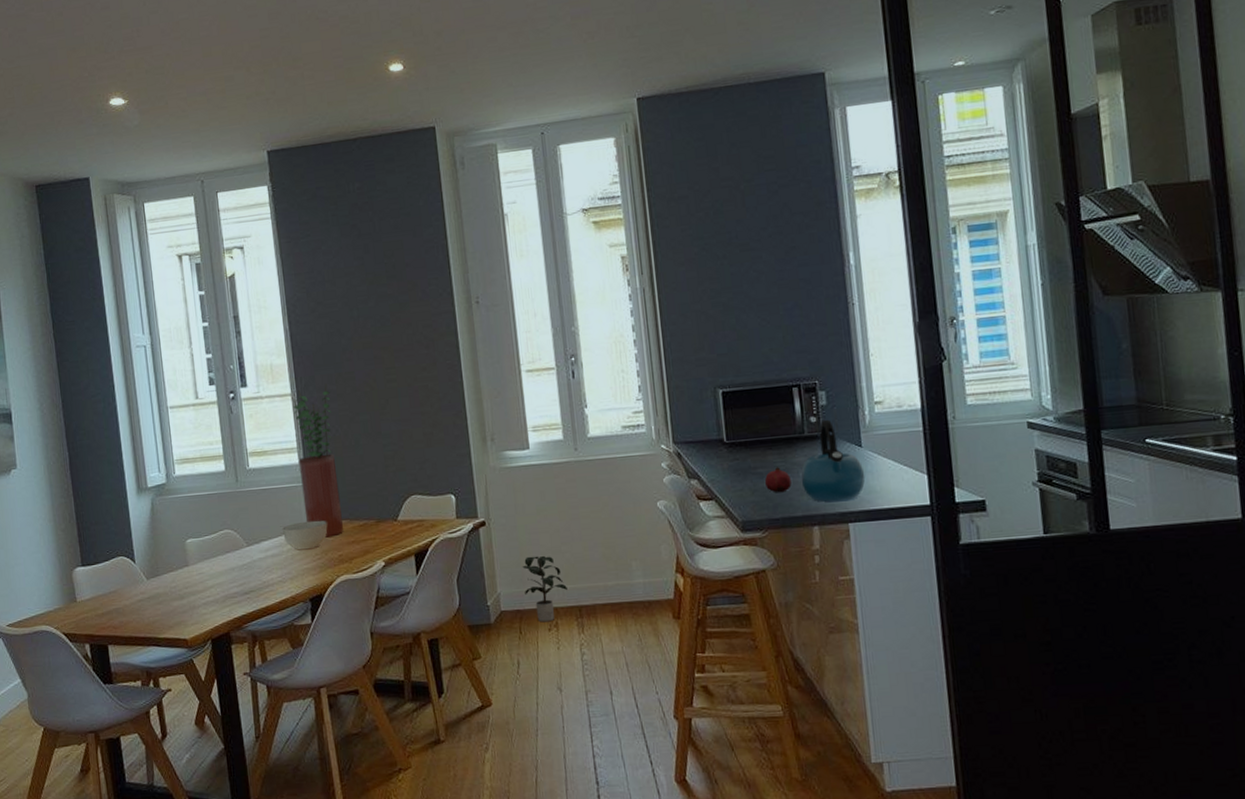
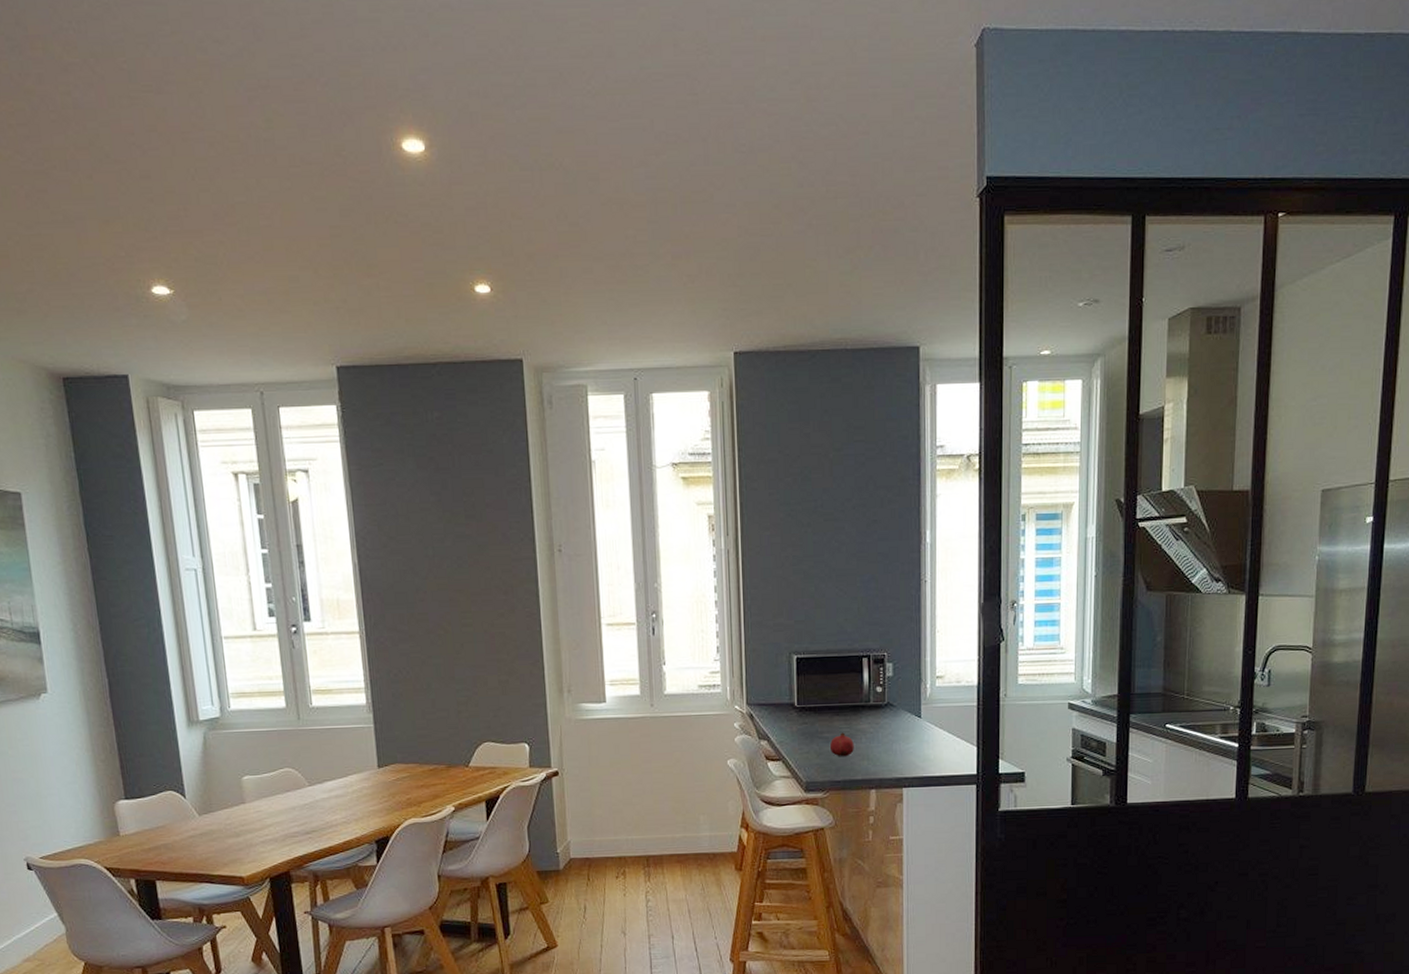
bowl: present [281,520,328,551] -> none [346,762,396,793]
vase: present [293,383,343,538] -> none [361,623,412,781]
potted plant: present [522,555,567,623] -> none [593,806,636,870]
kettle: present [800,419,866,502] -> none [863,690,922,768]

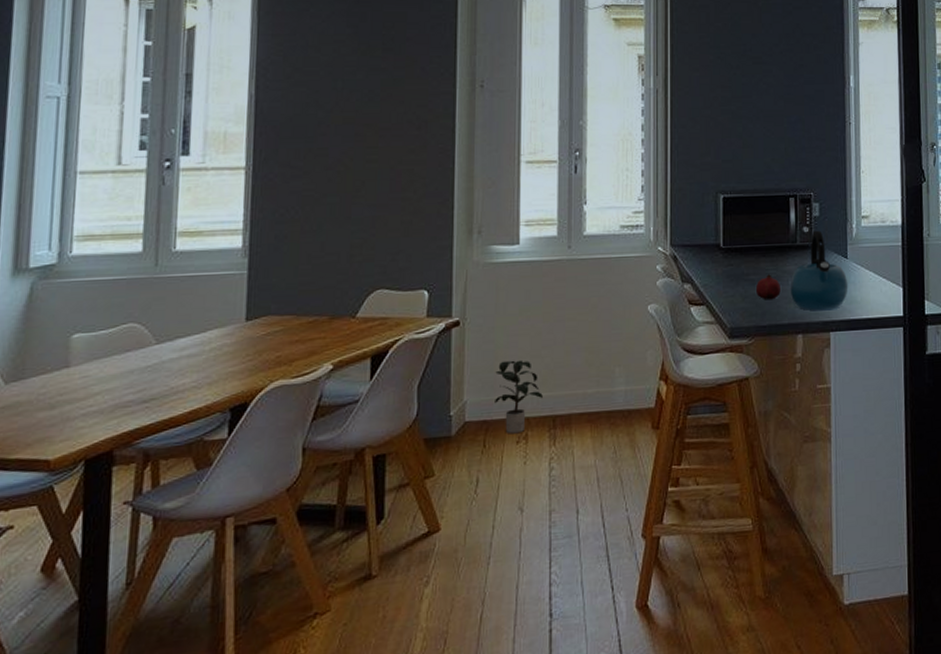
potted plant: none [593,806,636,870] -> present [495,360,543,434]
kettle: none [863,690,922,768] -> present [790,230,848,311]

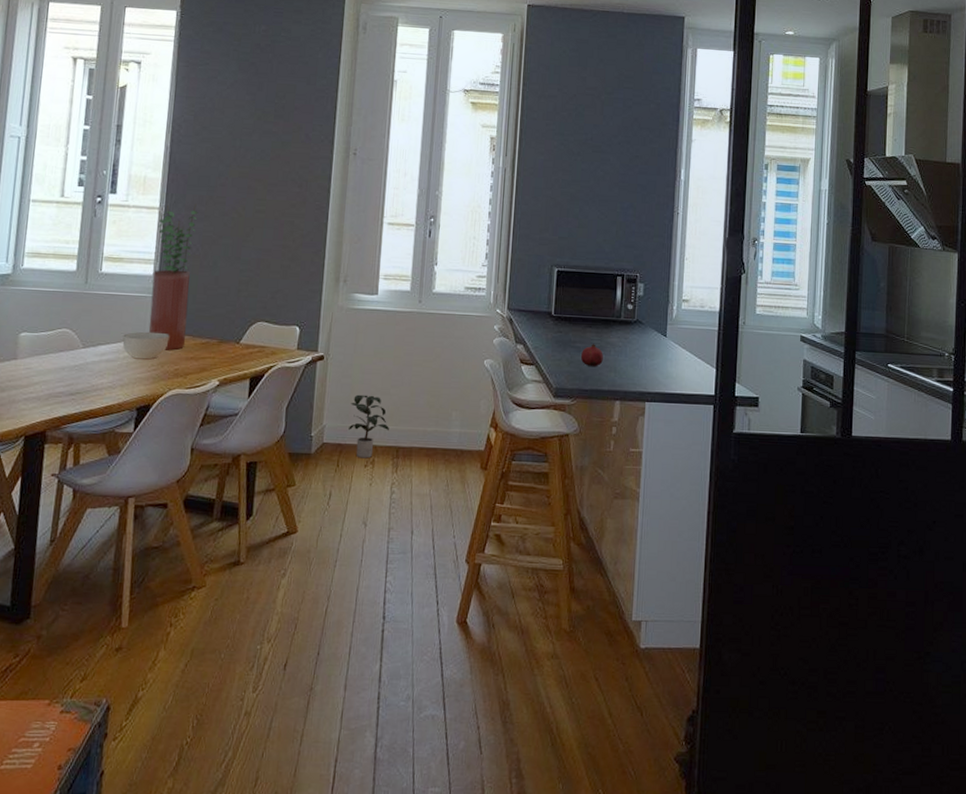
bowl: none [206,314,267,351] -> present [122,331,170,361]
vase: none [240,158,295,335] -> present [148,203,198,351]
kettle: present [790,230,848,311] -> none [611,308,666,382]

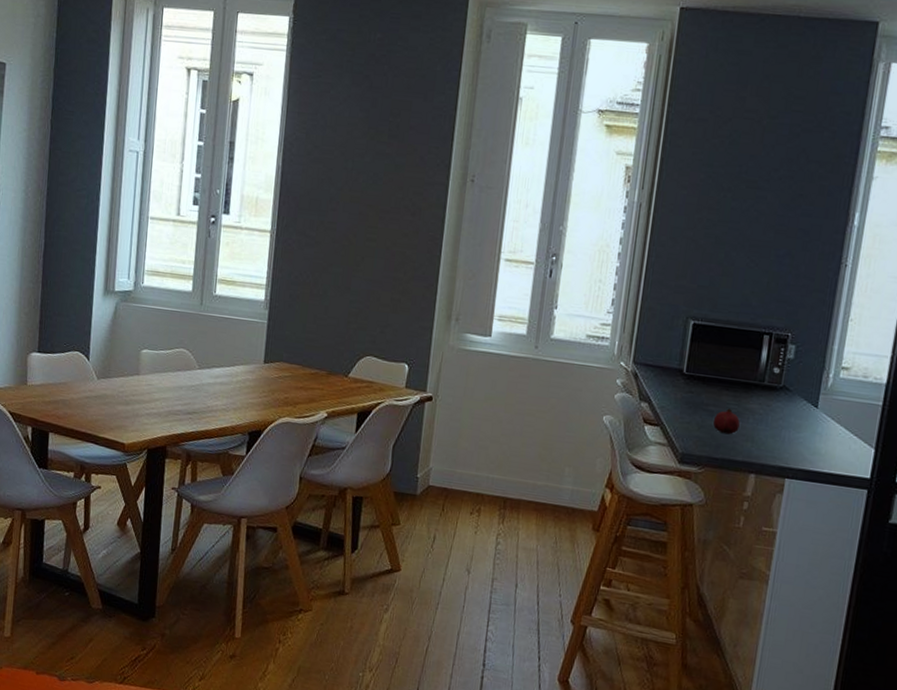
bowl: present [122,331,170,361] -> none [235,357,280,386]
vase: present [148,203,198,351] -> none [260,228,309,379]
potted plant: present [349,394,389,459] -> none [455,439,497,506]

